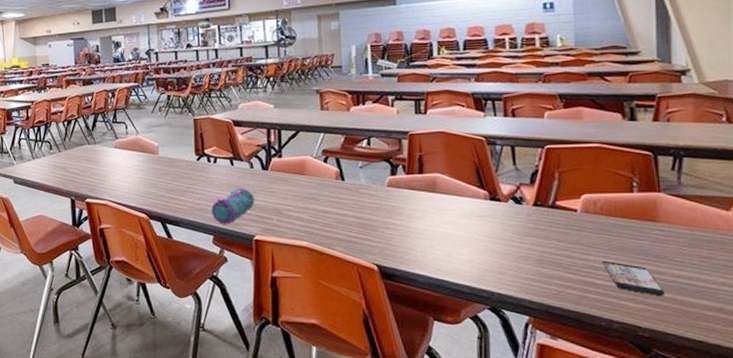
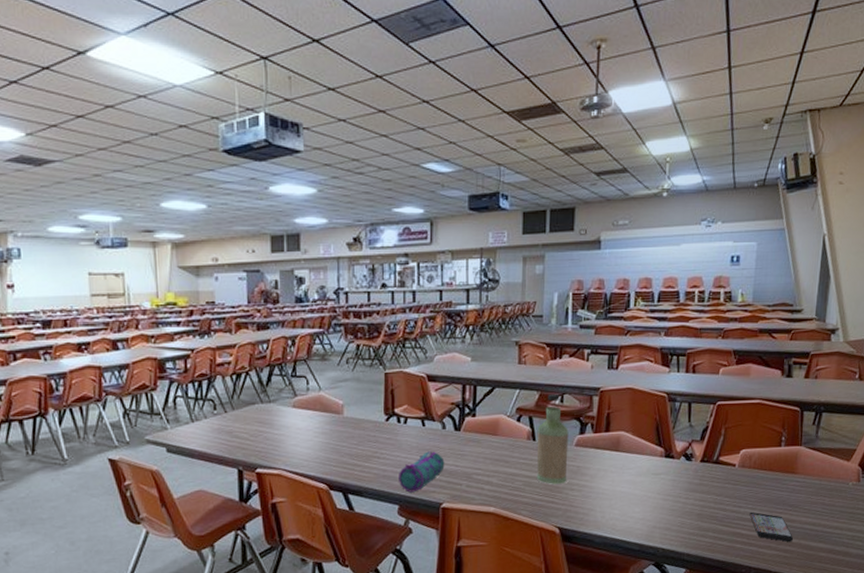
bottle: none [345,137,382,222] -> present [536,394,569,484]

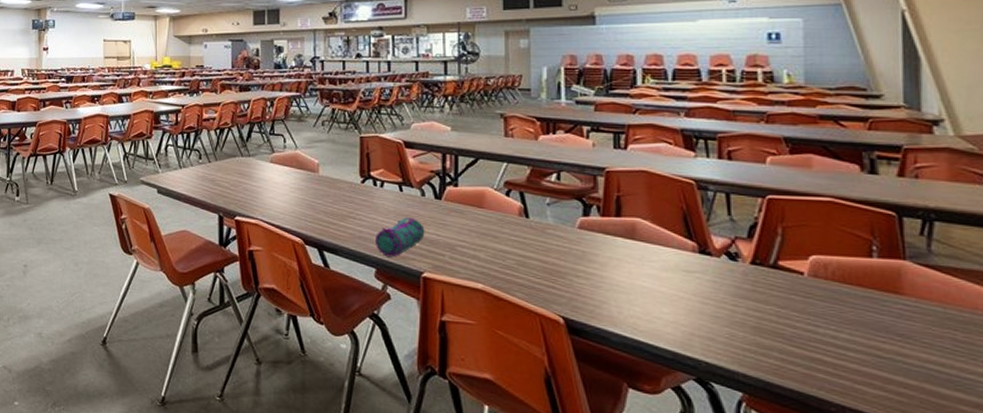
bottle: present [536,394,569,484] -> none [530,170,571,268]
smartphone: present [749,511,793,542] -> none [833,334,909,383]

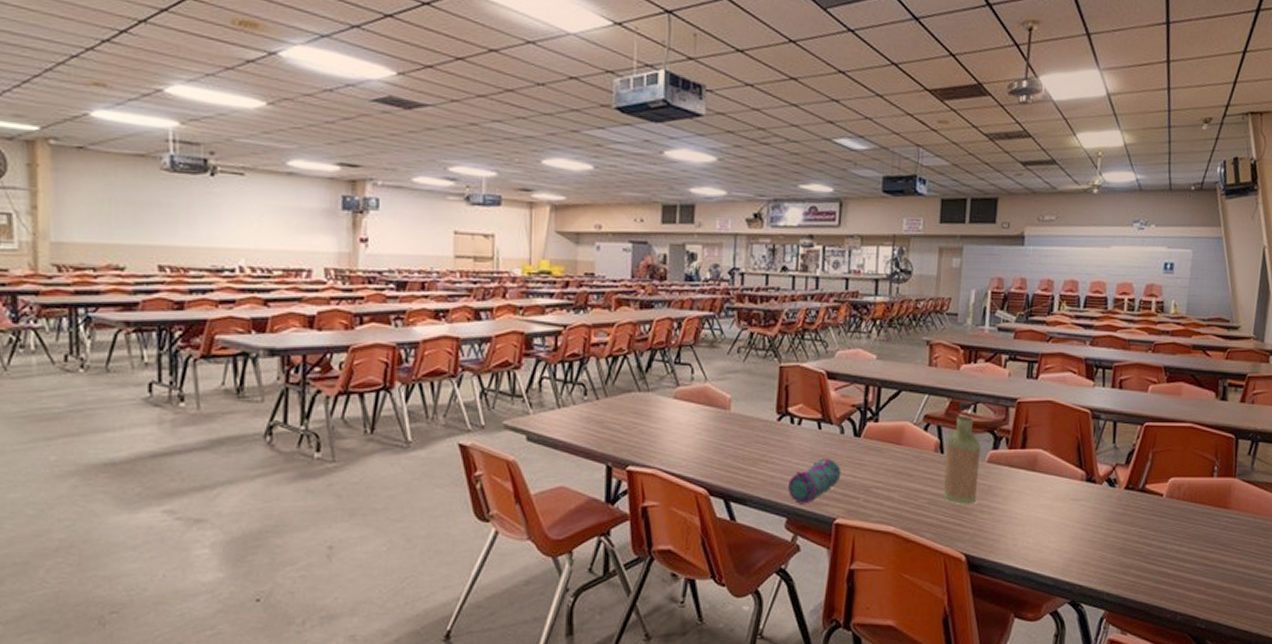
bottle: none [530,170,571,268] -> present [942,402,981,504]

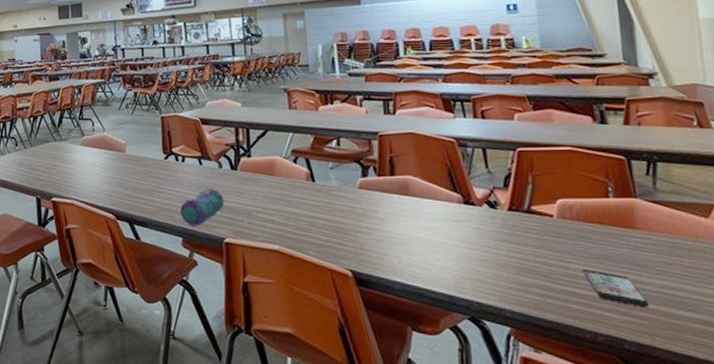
bottle: present [942,402,981,504] -> none [315,137,355,226]
smartphone: none [1177,549,1224,586] -> present [582,268,649,308]

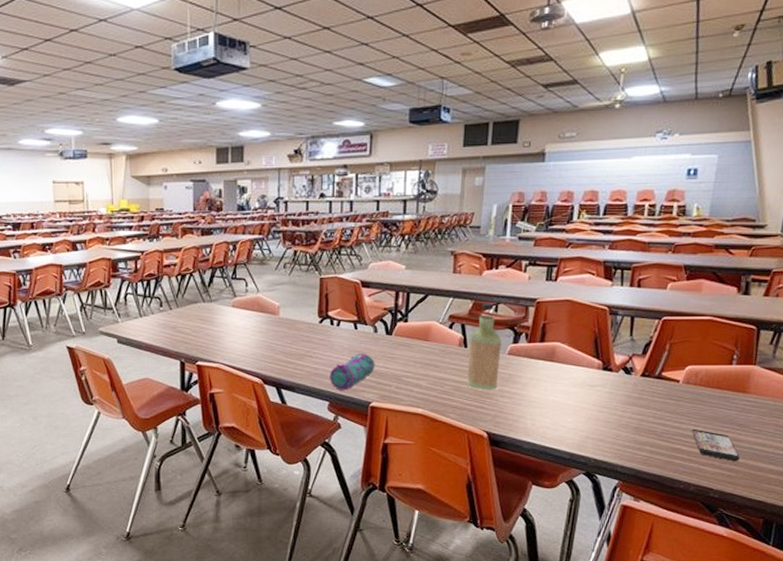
bottle: none [315,137,355,226] -> present [466,303,502,390]

